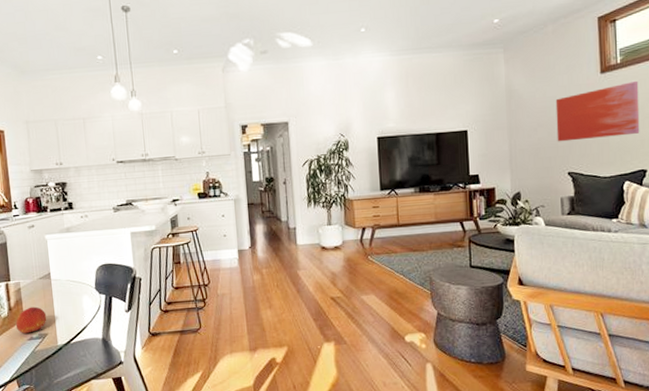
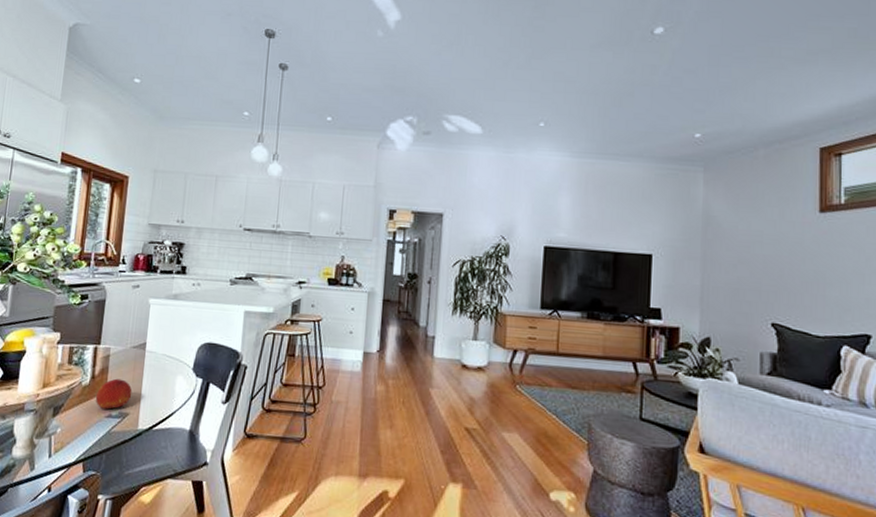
wall art: present [555,80,640,142] -> none [760,227,866,290]

